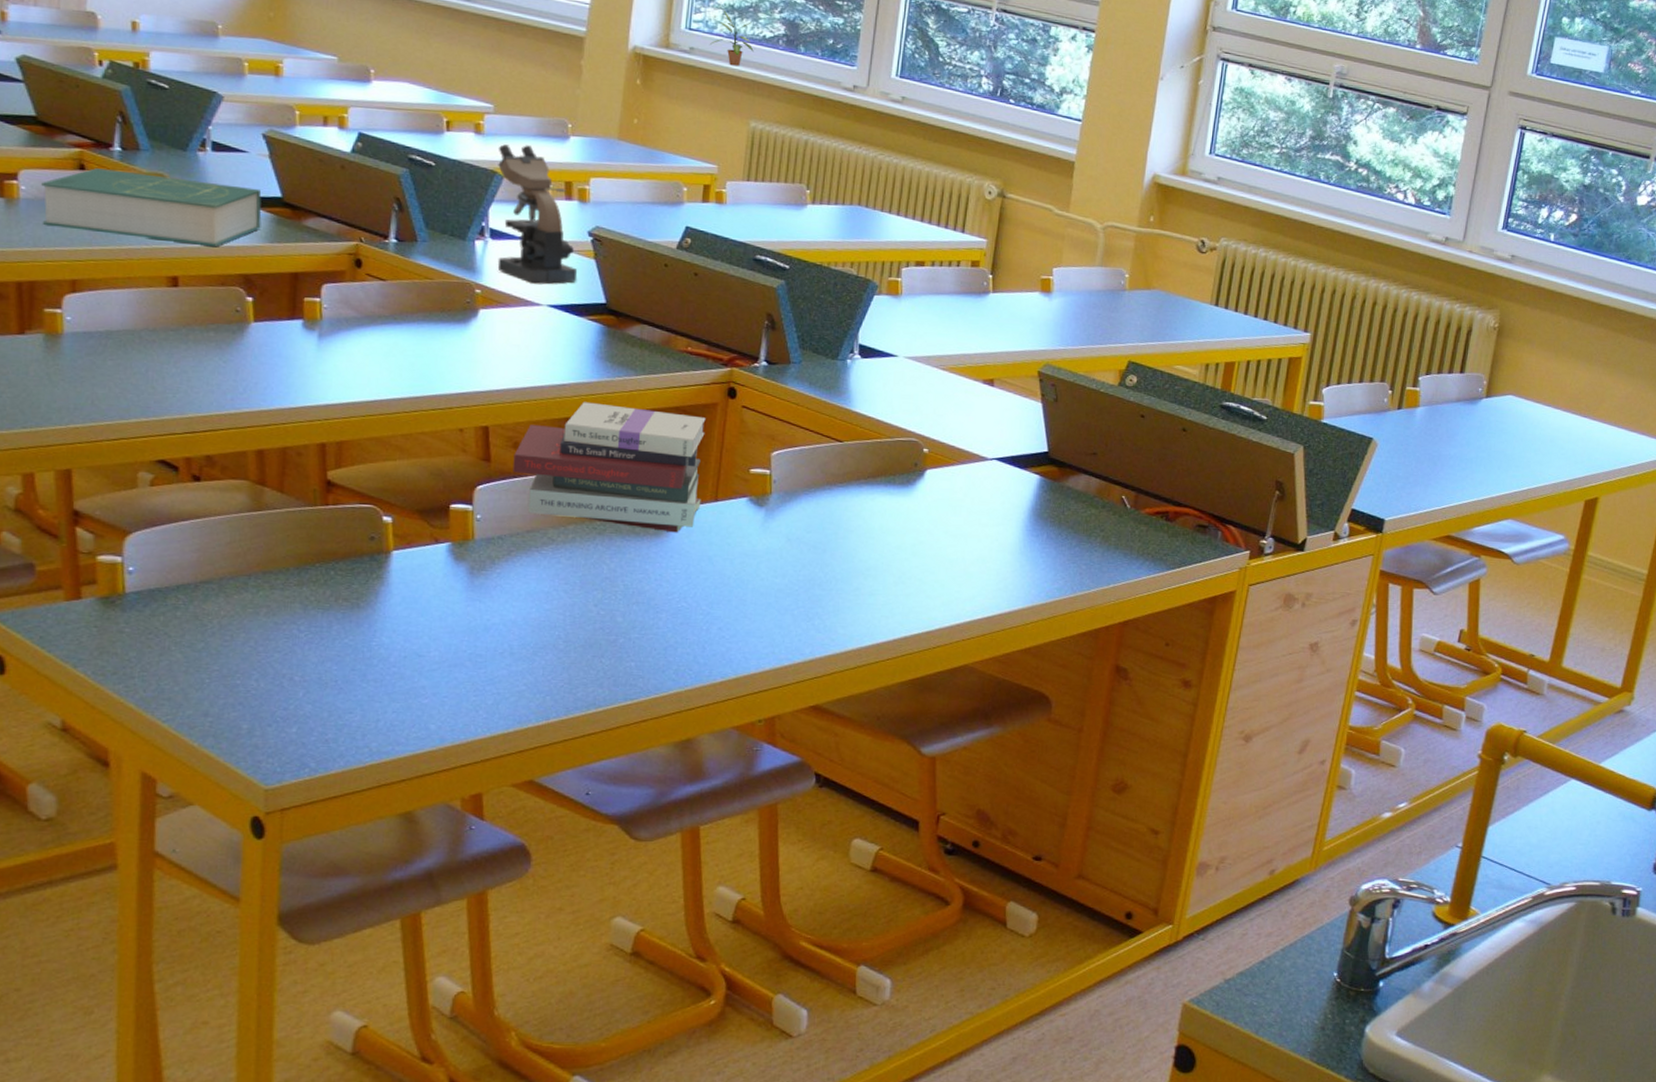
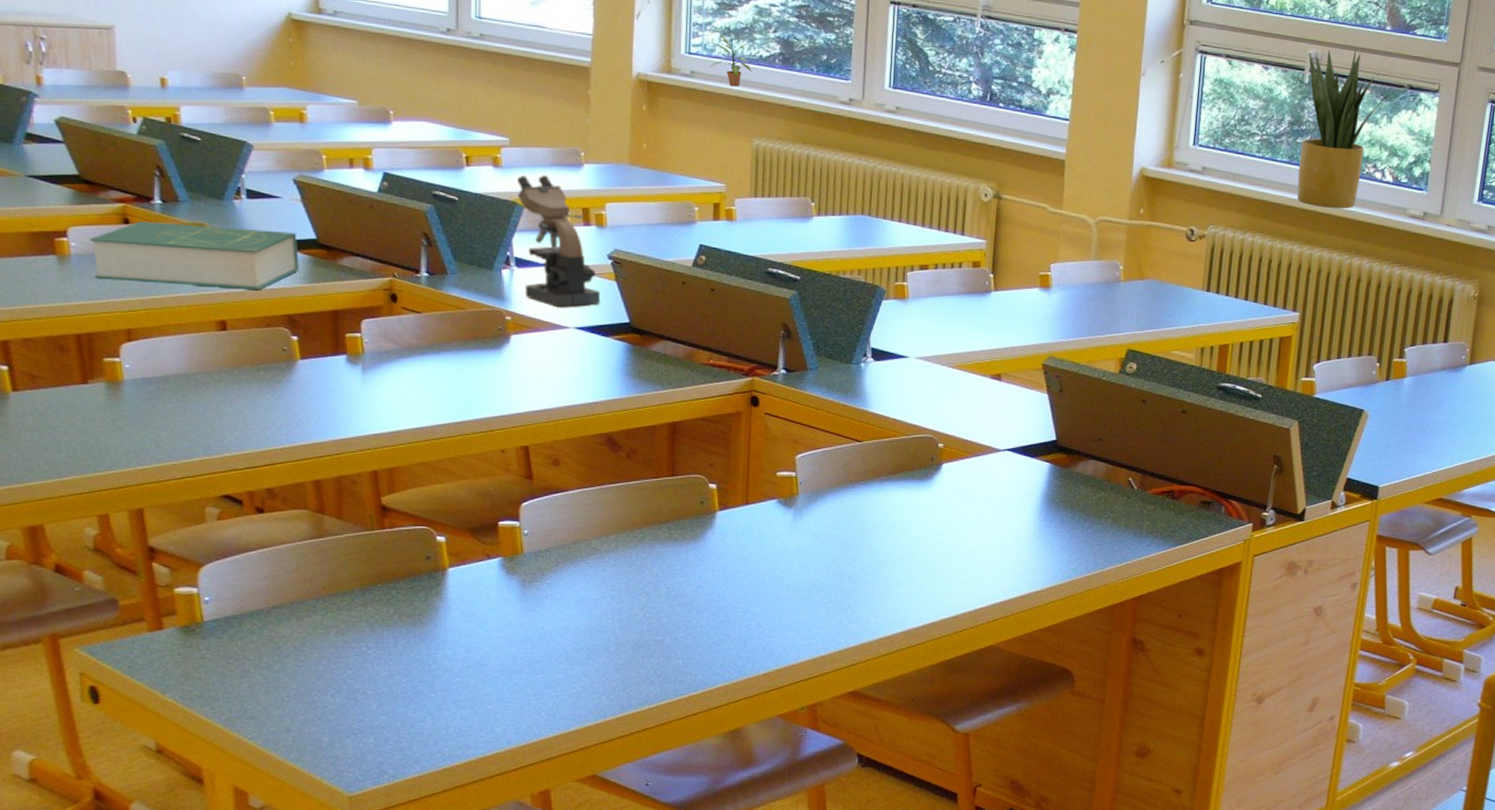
books: present [512,402,706,533] -> none [554,417,733,537]
planter: none [1314,65,1409,229] -> present [1297,49,1383,209]

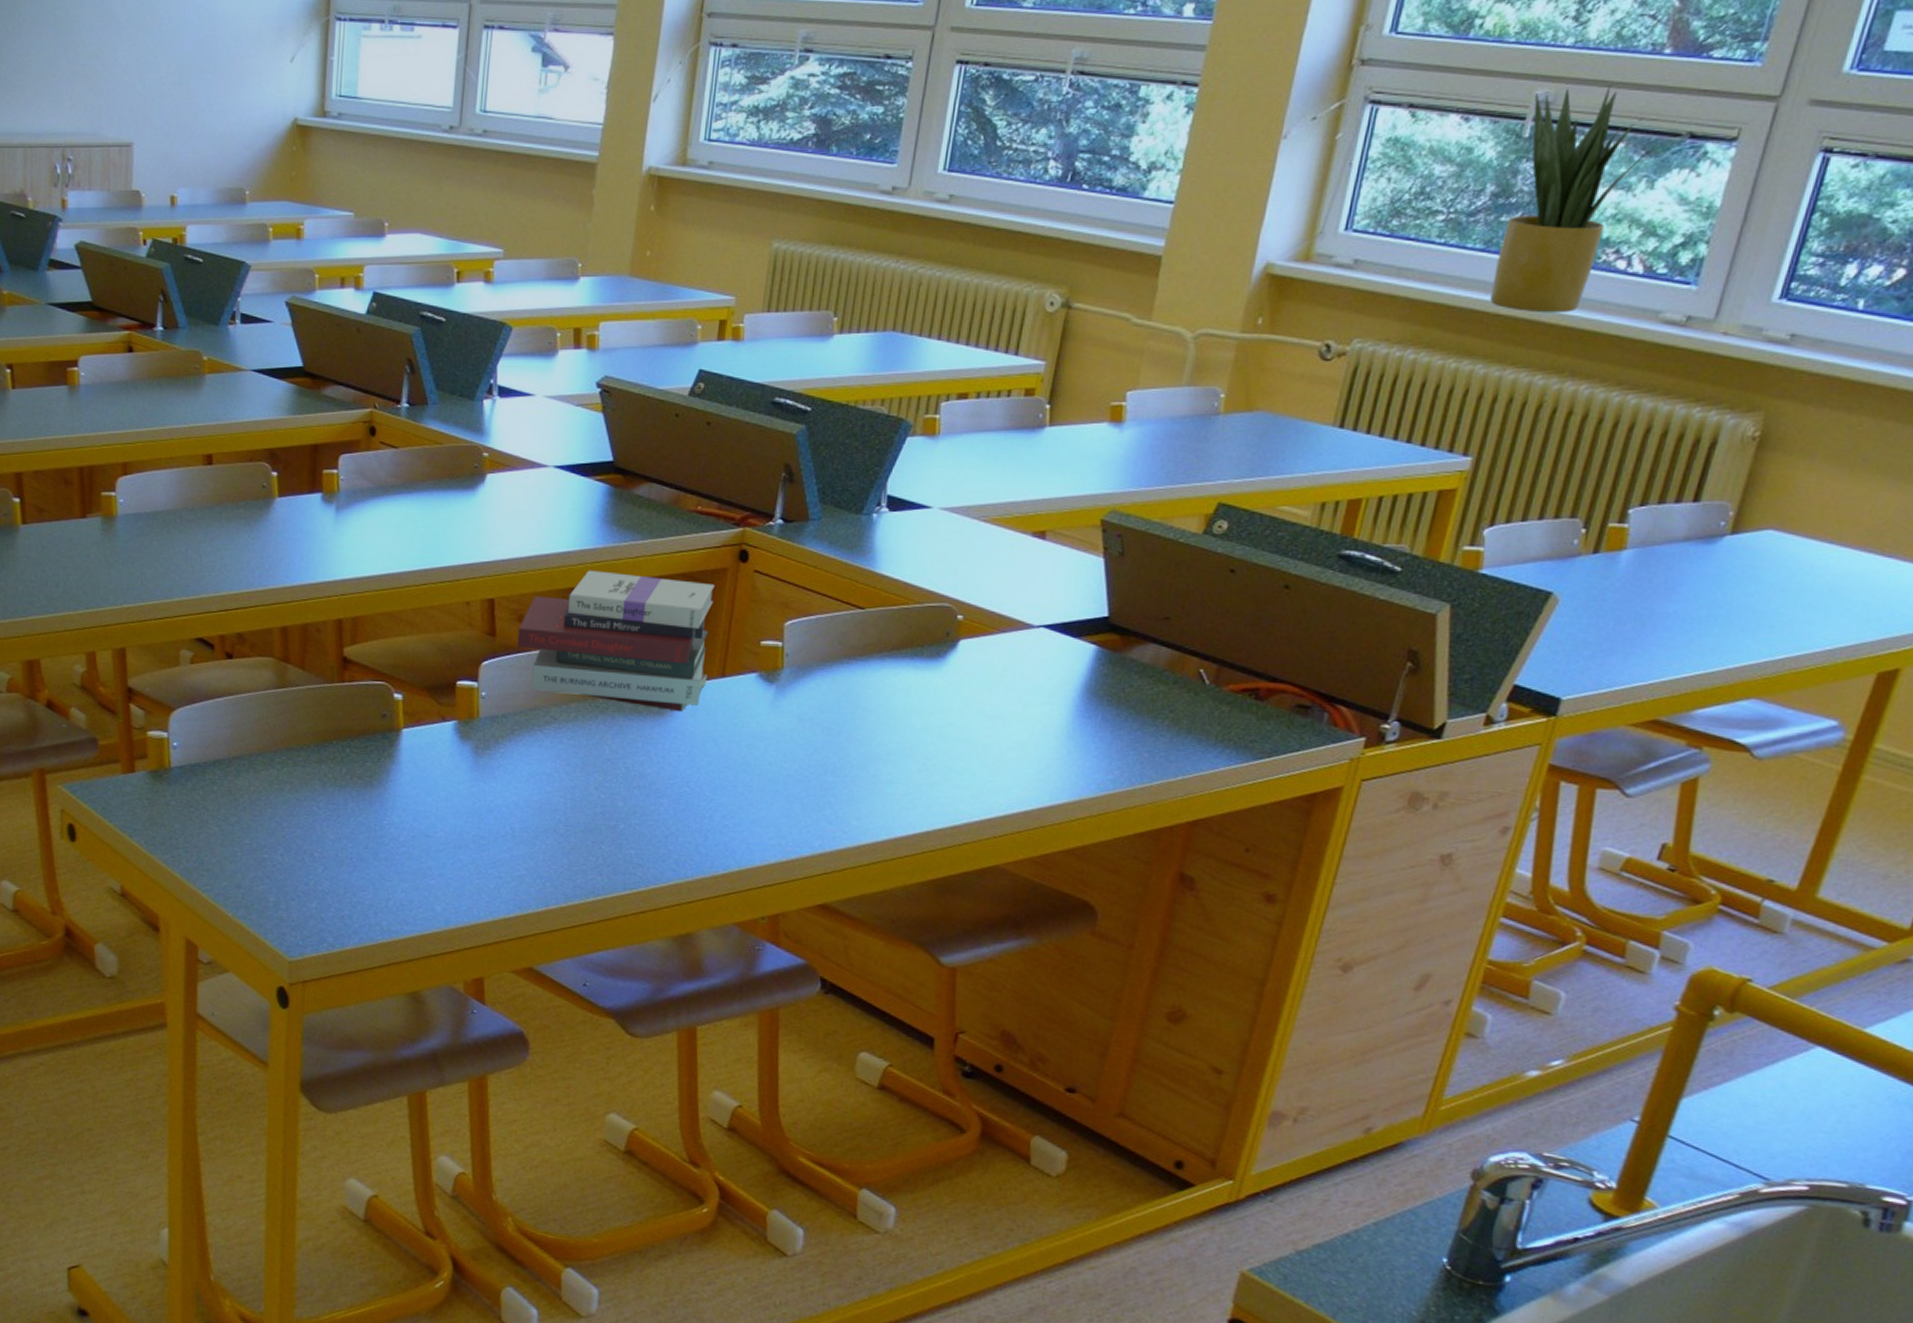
book: present [90,222,299,289] -> none [97,350,285,421]
microscope: present [516,175,601,307] -> none [505,291,585,442]
books: none [554,417,733,537] -> present [517,570,715,712]
potted plant: present [709,33,752,87] -> none [729,113,779,178]

